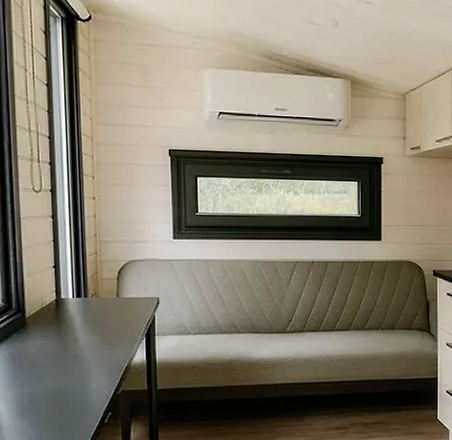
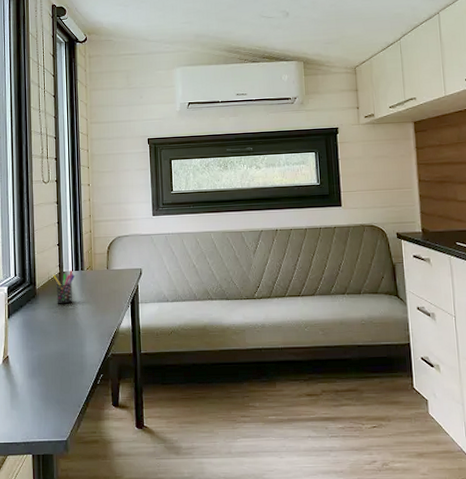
pen holder: none [47,297,76,335] -> present [53,270,75,304]

